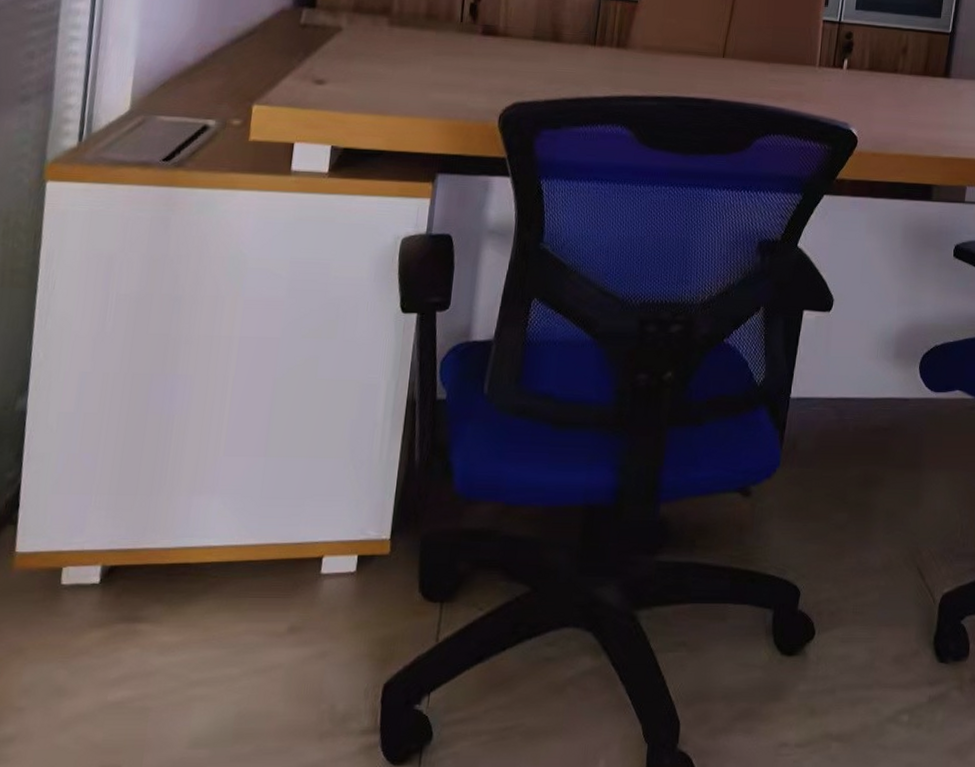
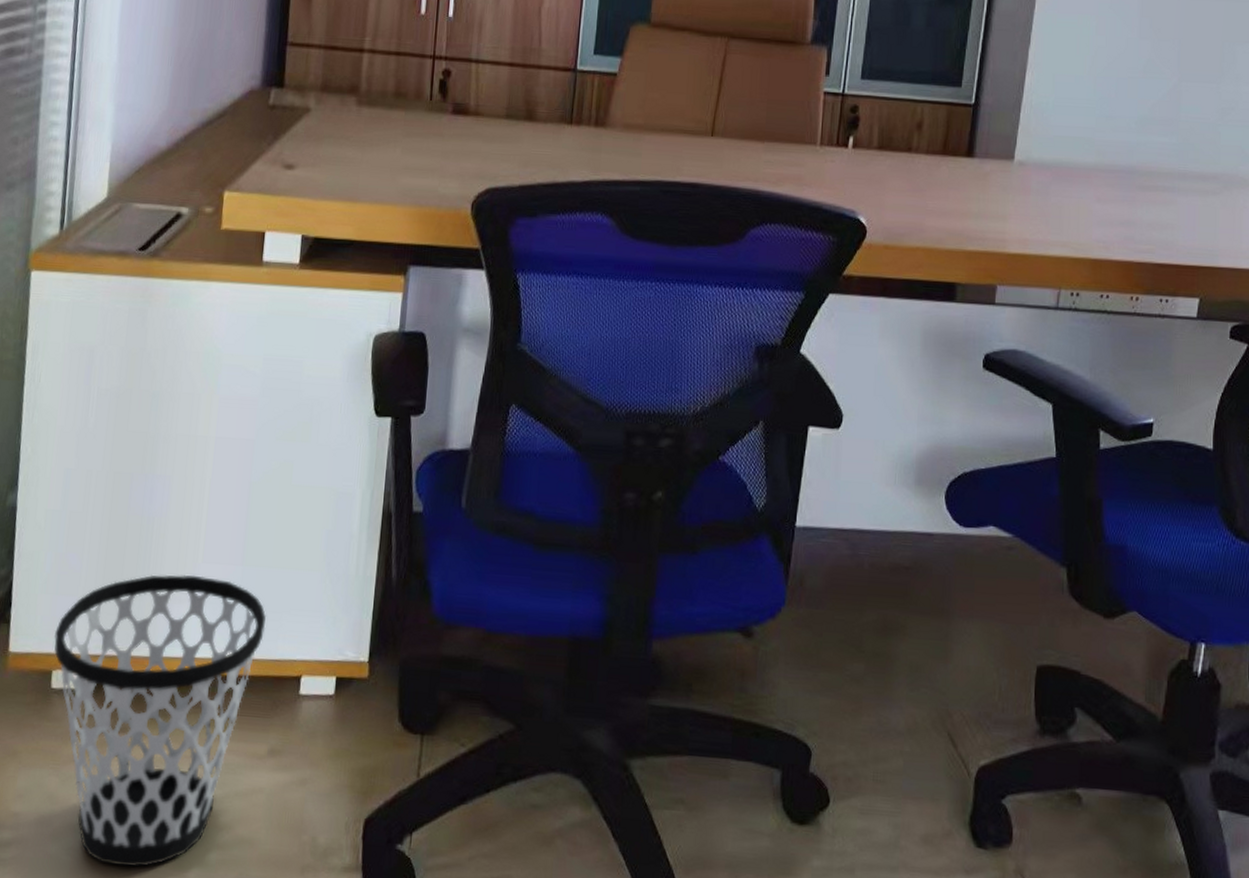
wastebasket: none [64,468,289,750] -> present [53,574,267,868]

